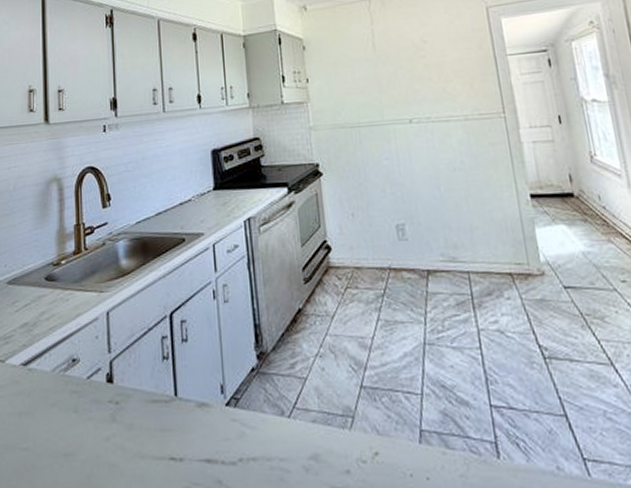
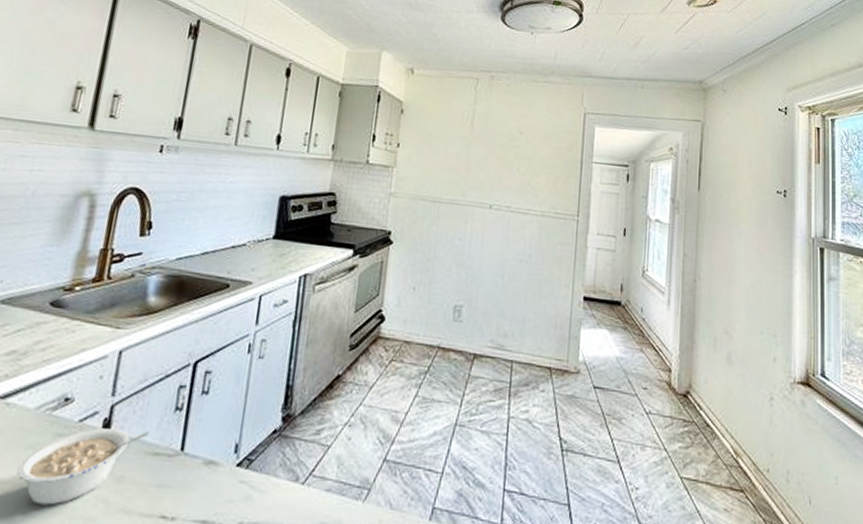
legume: none [48,381,145,456] -> present [17,428,149,506]

